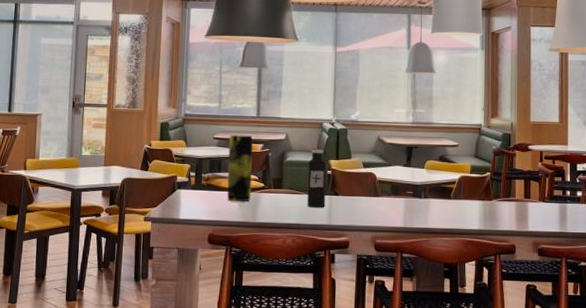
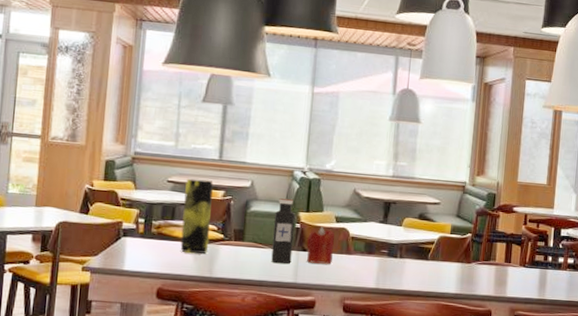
candle: none [338,172,363,207] -> present [306,227,335,264]

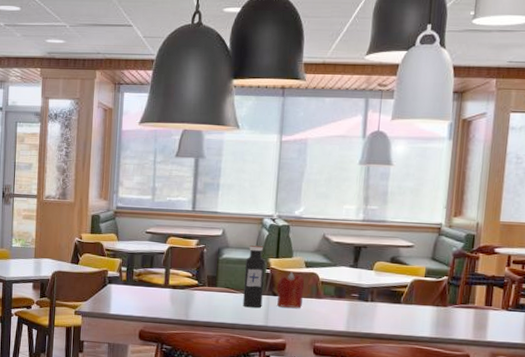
vase: present [180,178,213,254] -> none [159,229,188,299]

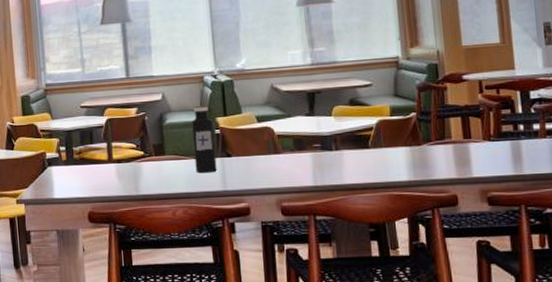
candle: present [276,272,304,308] -> none [229,129,261,168]

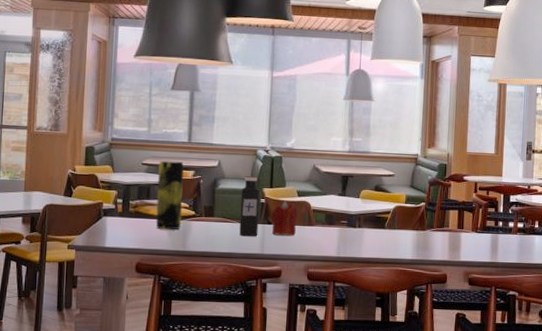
vase: none [98,99,131,175] -> present [156,160,184,230]
candle: none [229,129,261,168] -> present [271,201,297,236]

